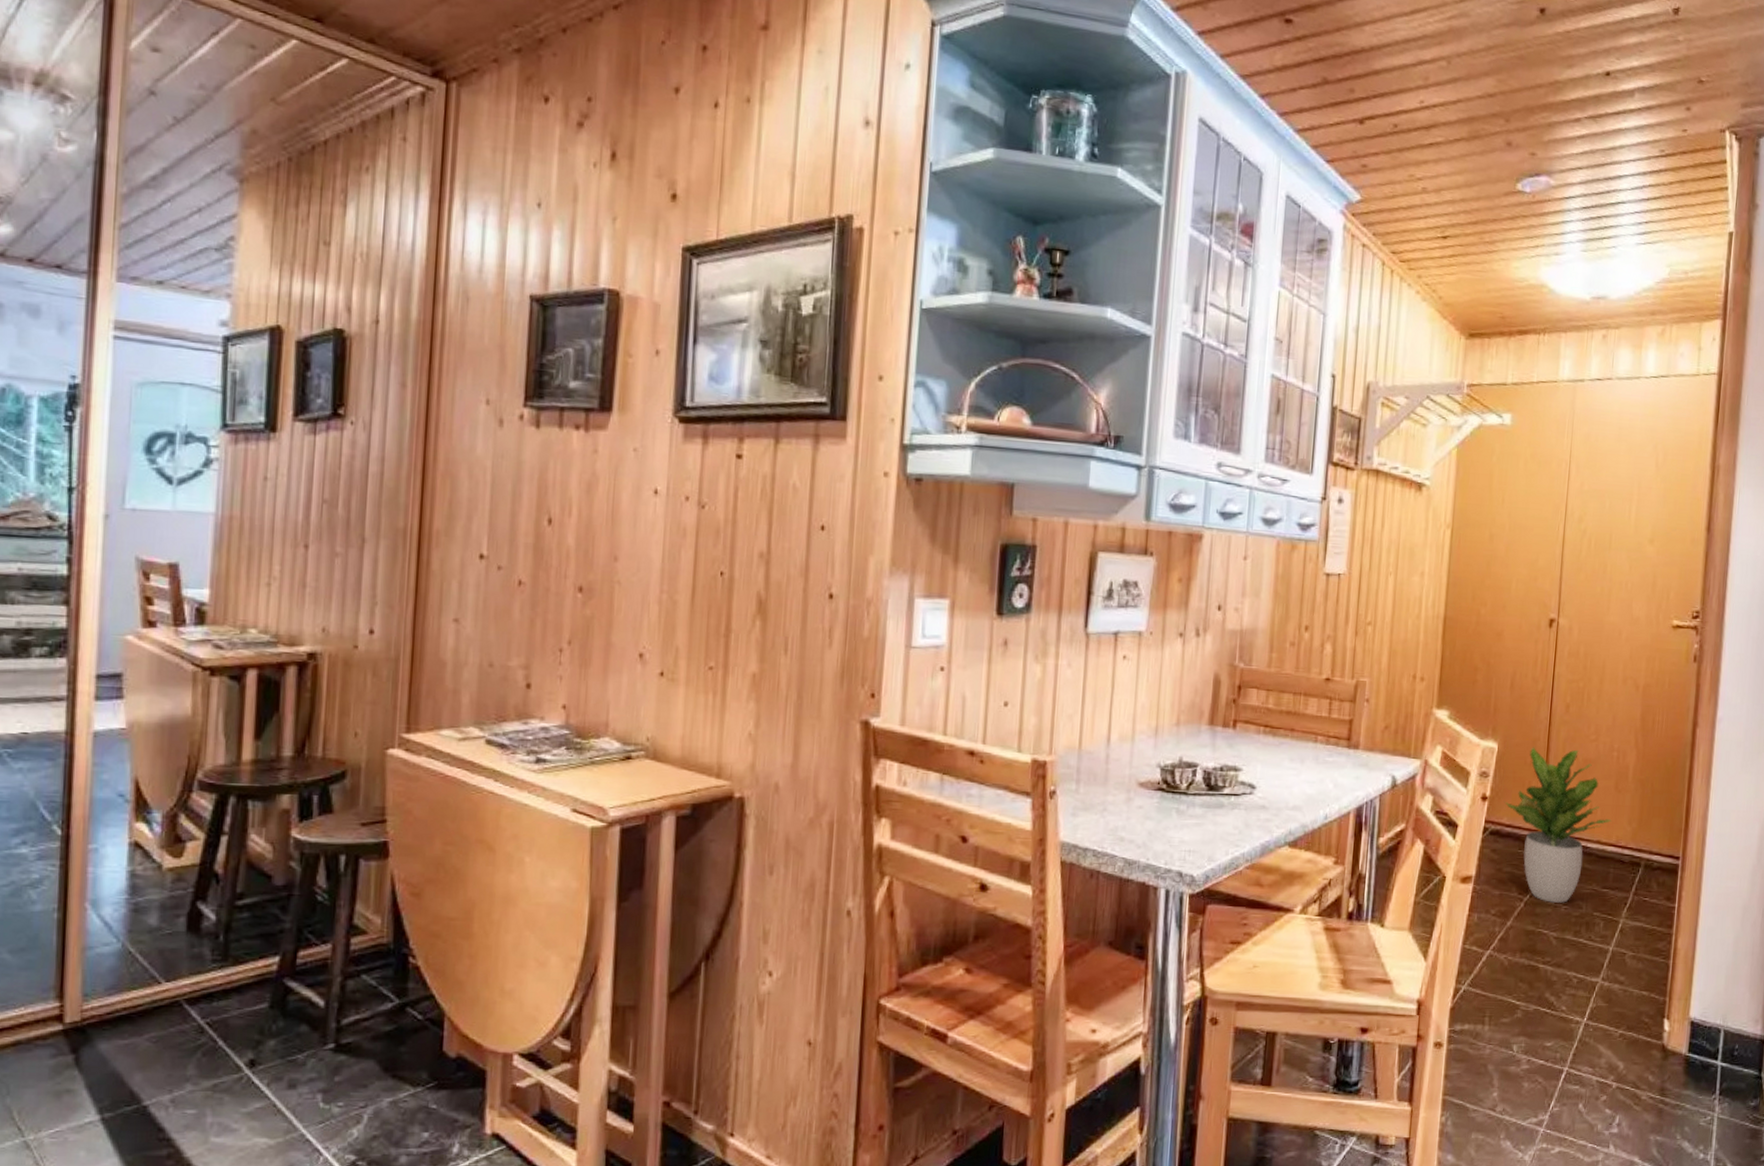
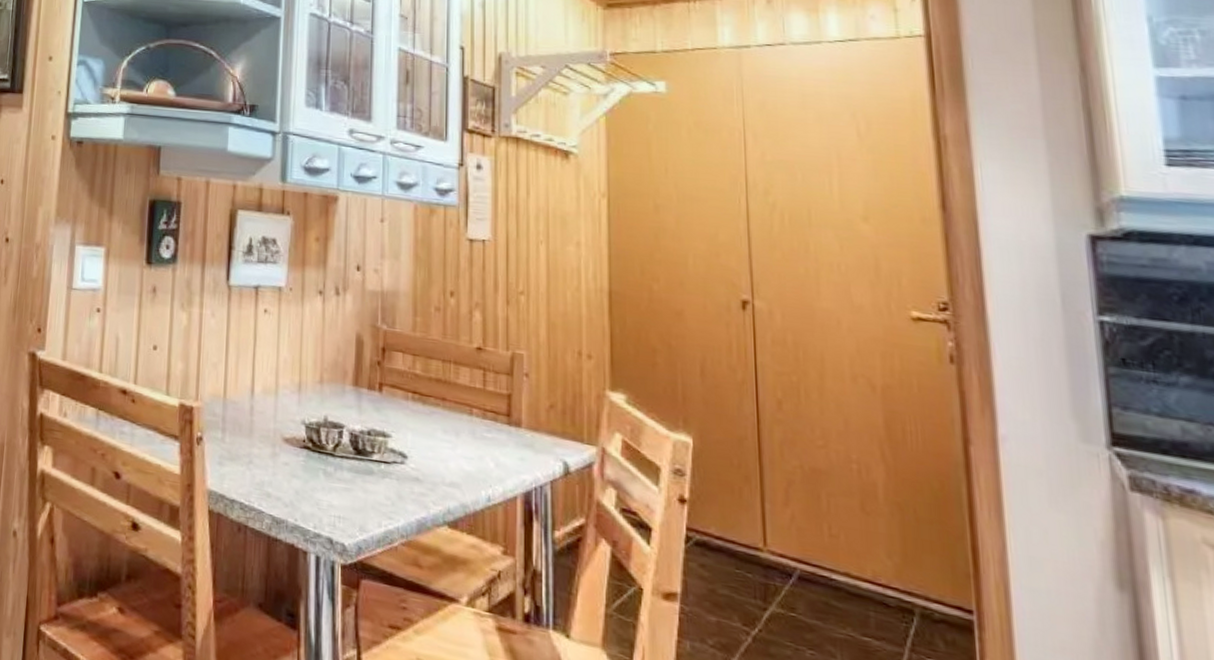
potted plant: present [1504,747,1612,904] -> none [709,446,863,647]

